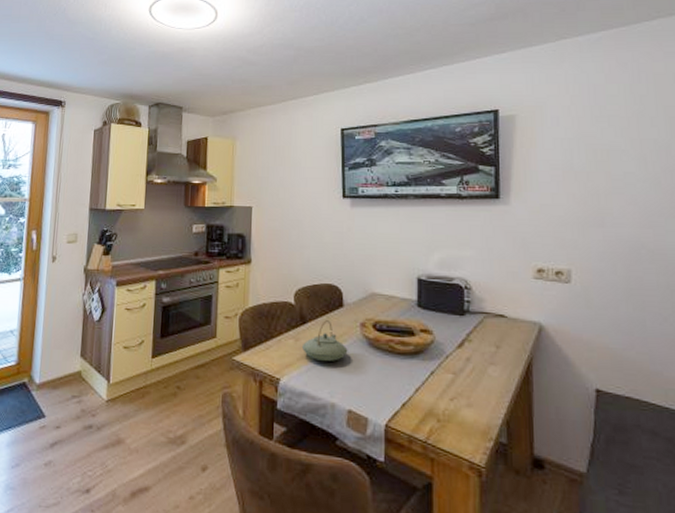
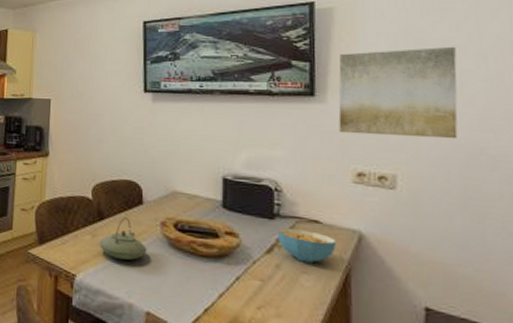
cereal bowl: none [467,323,519,355] -> present [277,228,336,263]
wall art: none [520,150,623,236] -> present [338,46,458,140]

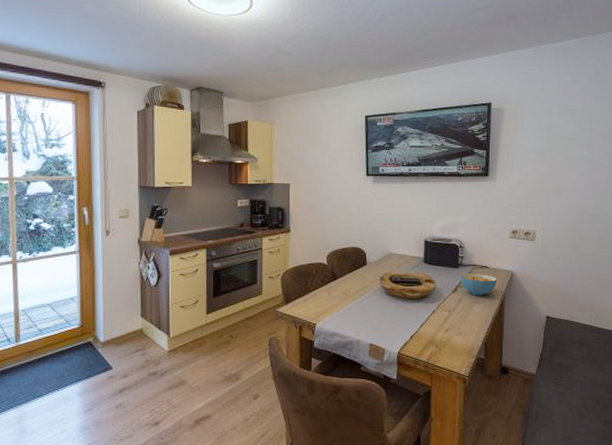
teapot: present [100,217,147,261] -> none [334,276,370,309]
wall art: present [338,46,458,140] -> none [503,138,577,204]

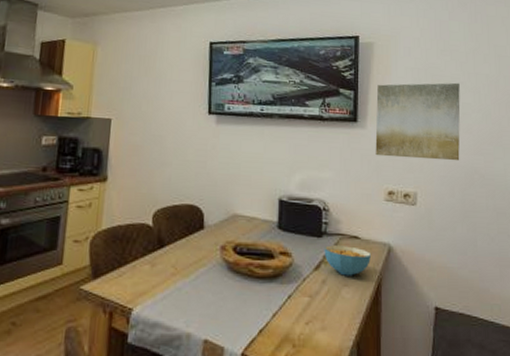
wall art: none [503,138,577,204] -> present [375,82,460,161]

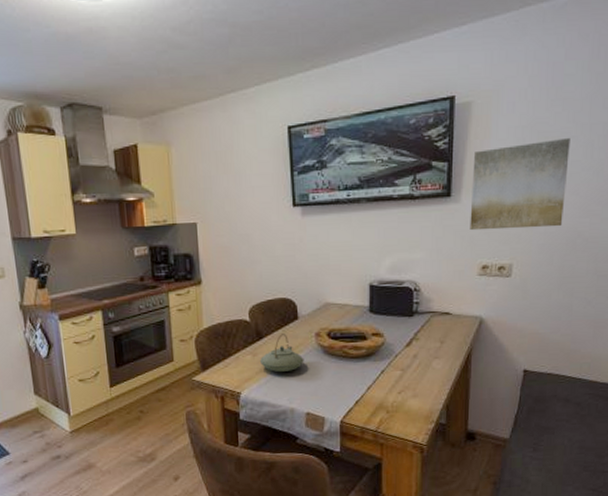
teapot: none [159,243,207,289] -> present [260,334,304,373]
cereal bowl: present [324,245,371,276] -> none [415,322,462,350]

